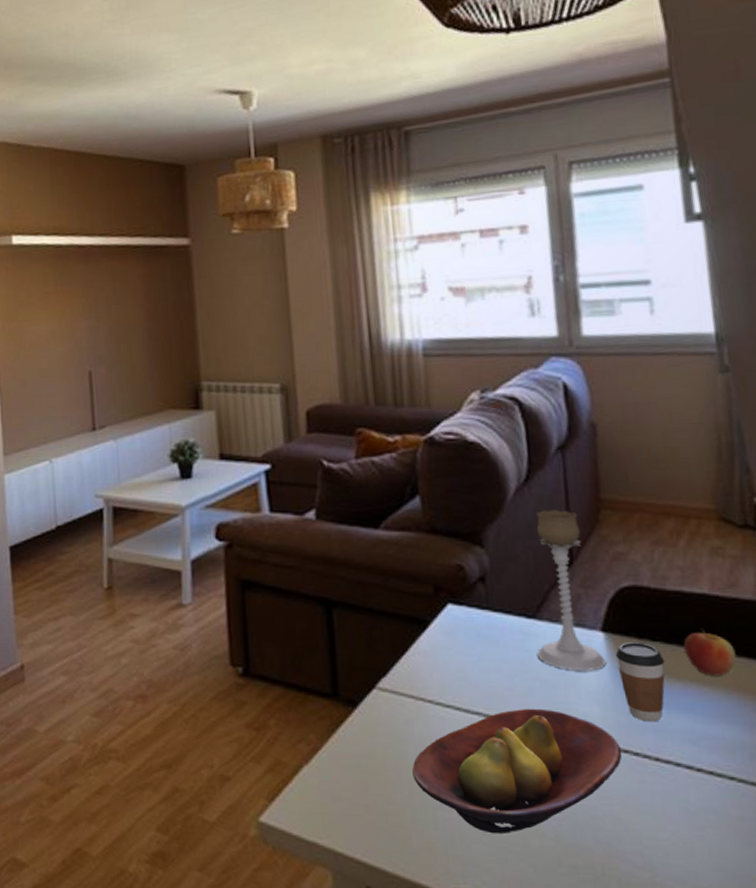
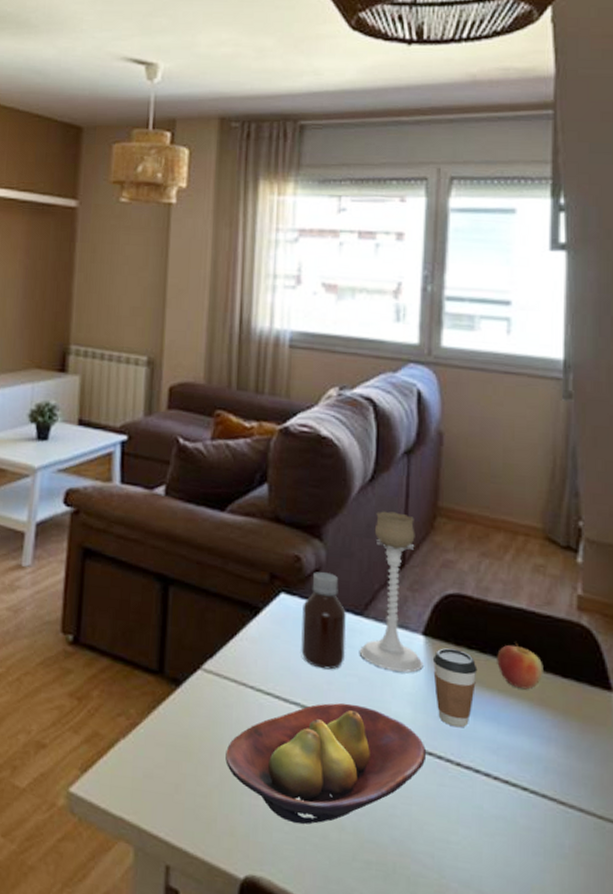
bottle: none [472,579,523,676] -> present [301,572,346,670]

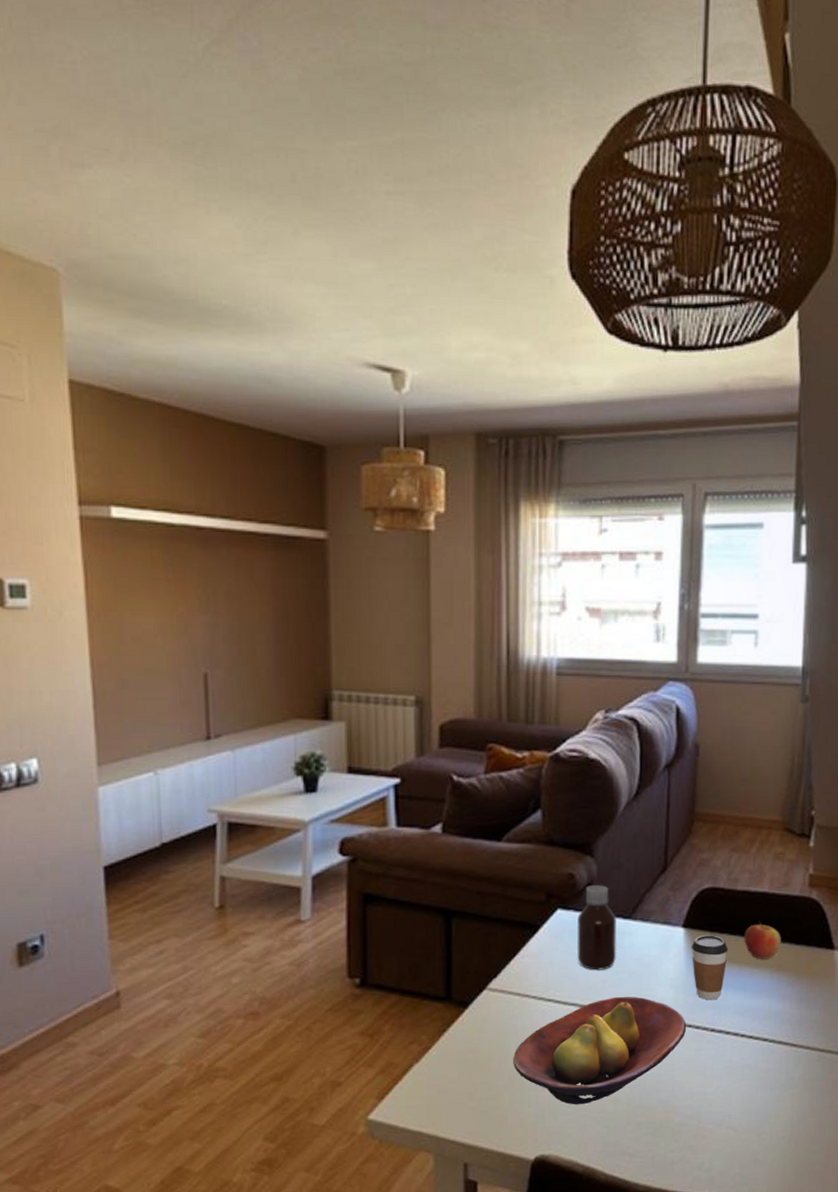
candle holder: present [359,511,423,673] -> none [628,822,683,962]

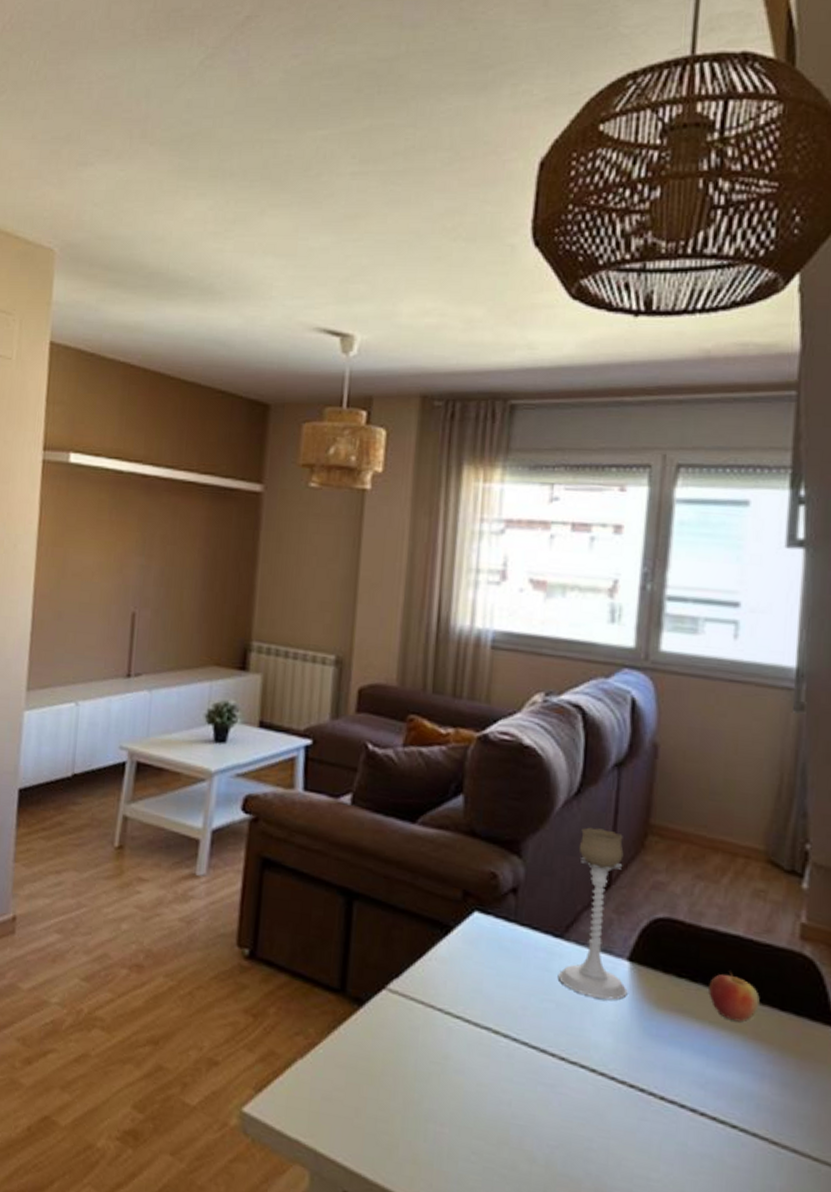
fruit bowl: present [513,996,687,1105] -> none [410,1029,628,1155]
bottle: present [577,885,616,971] -> none [494,890,545,994]
candle holder: none [628,822,683,962] -> present [557,827,628,1000]
coffee cup: present [691,935,728,1000] -> none [637,975,687,1060]

